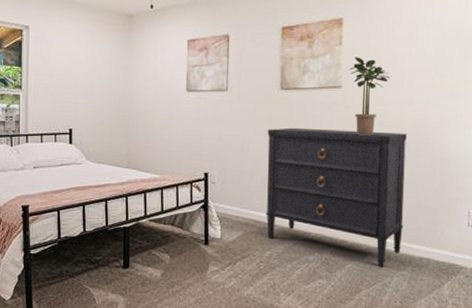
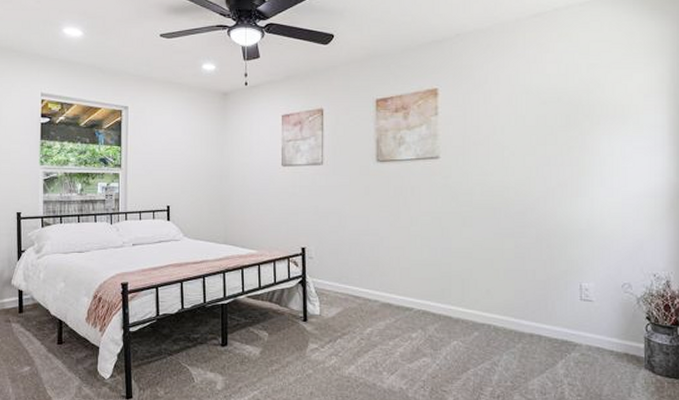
dresser: present [265,127,408,267] -> none [364,200,511,344]
potted plant: present [348,57,391,135] -> none [445,127,490,206]

